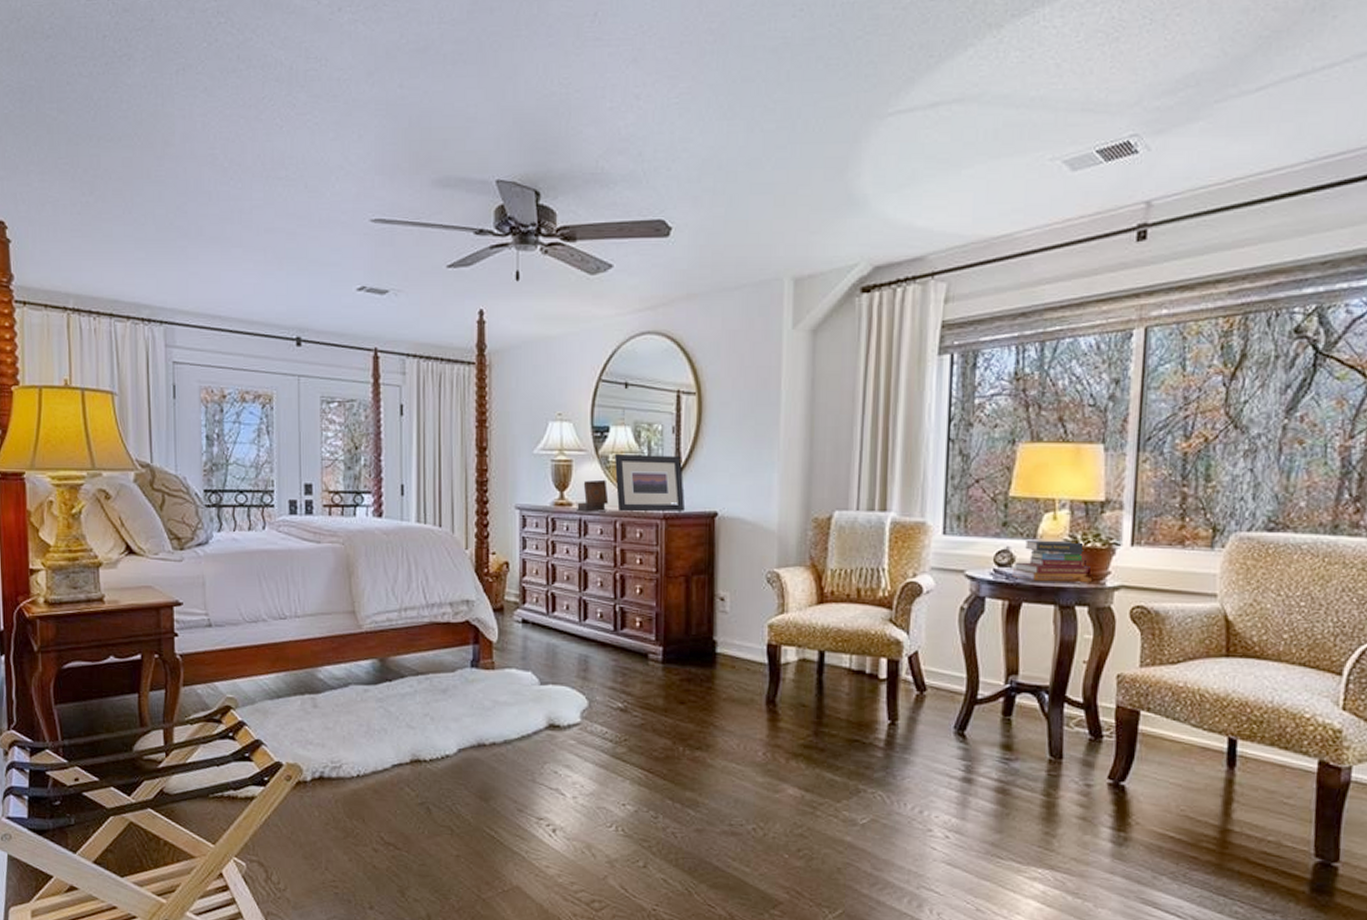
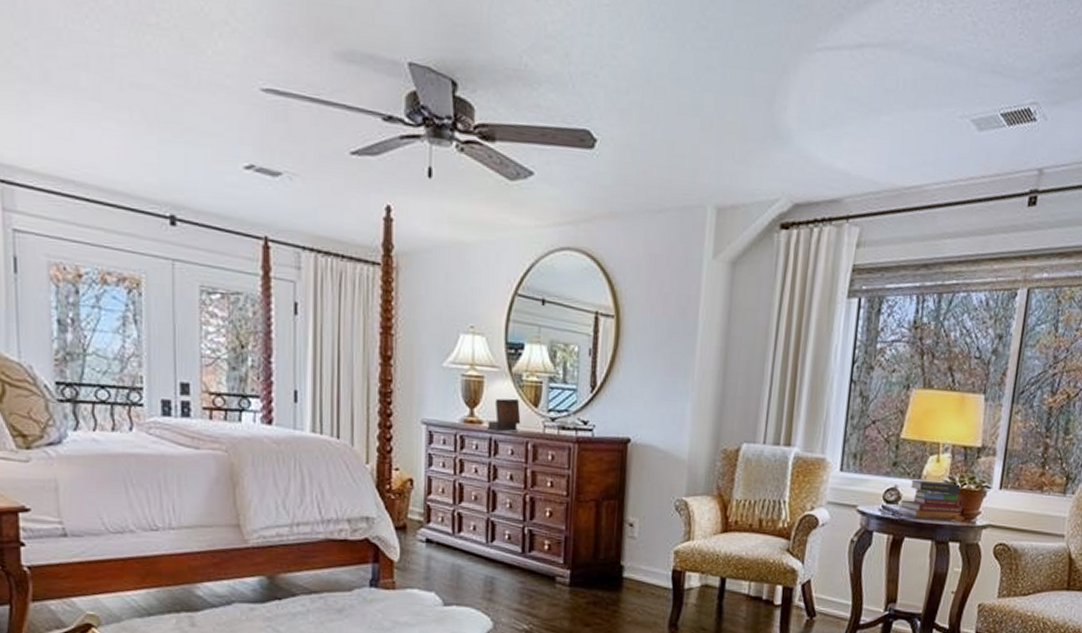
picture frame: present [614,453,686,512] -> none [528,372,599,436]

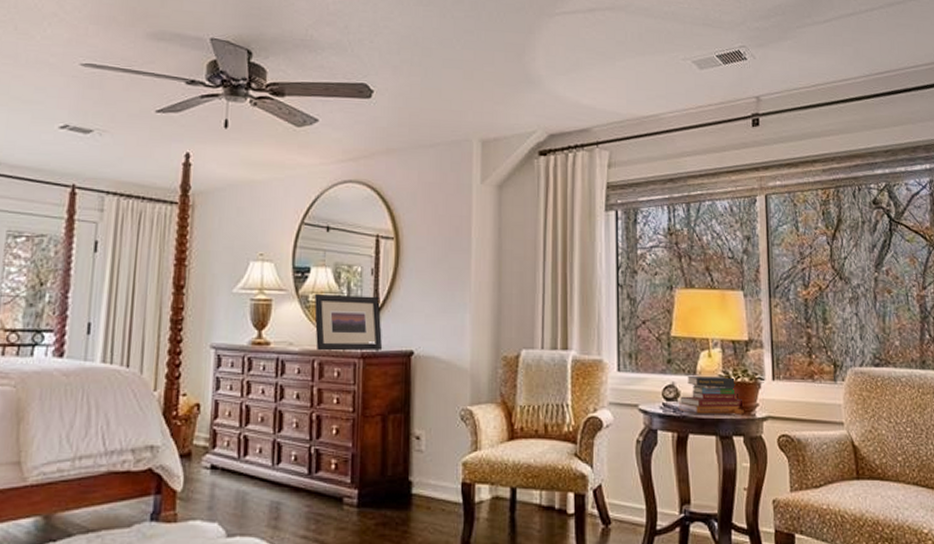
jewelry box: present [486,398,521,432] -> none [273,319,307,352]
picture frame: none [528,372,599,436] -> present [314,293,383,351]

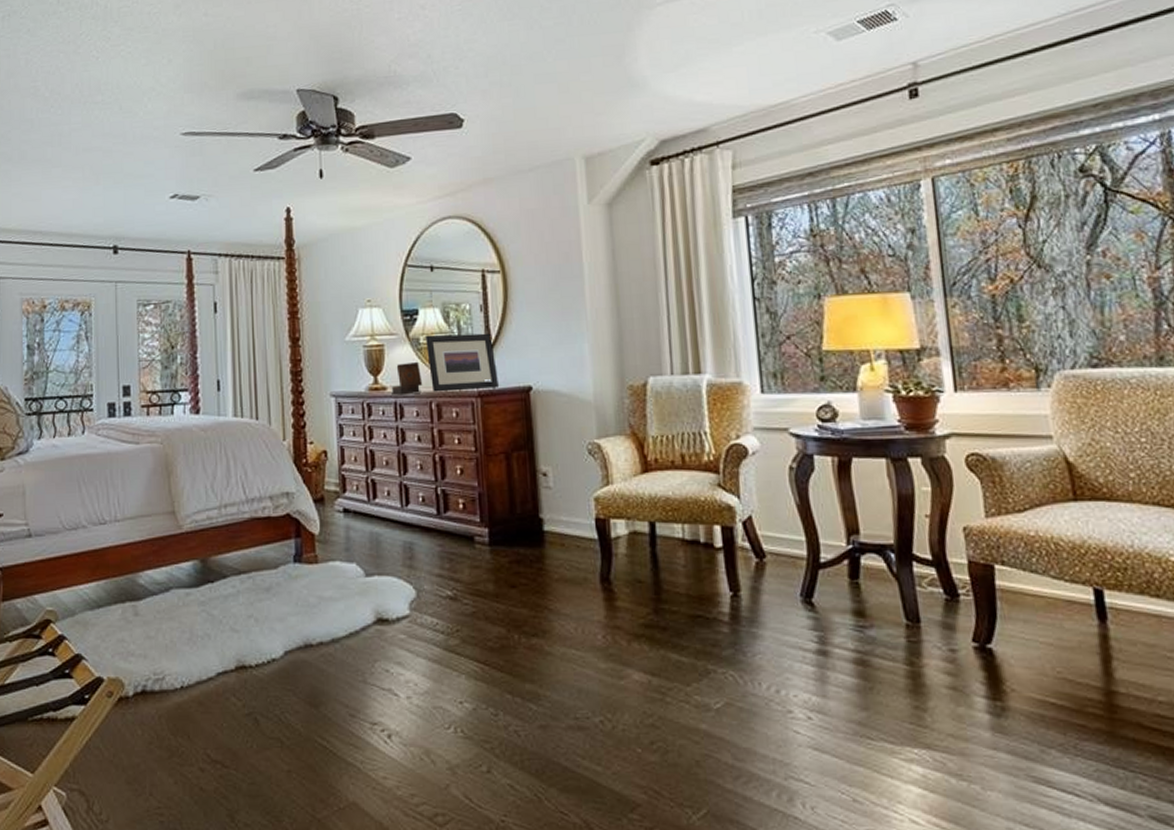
jewelry box: none [273,319,307,352] -> present [390,361,423,396]
books: present [678,375,745,415] -> none [836,391,922,435]

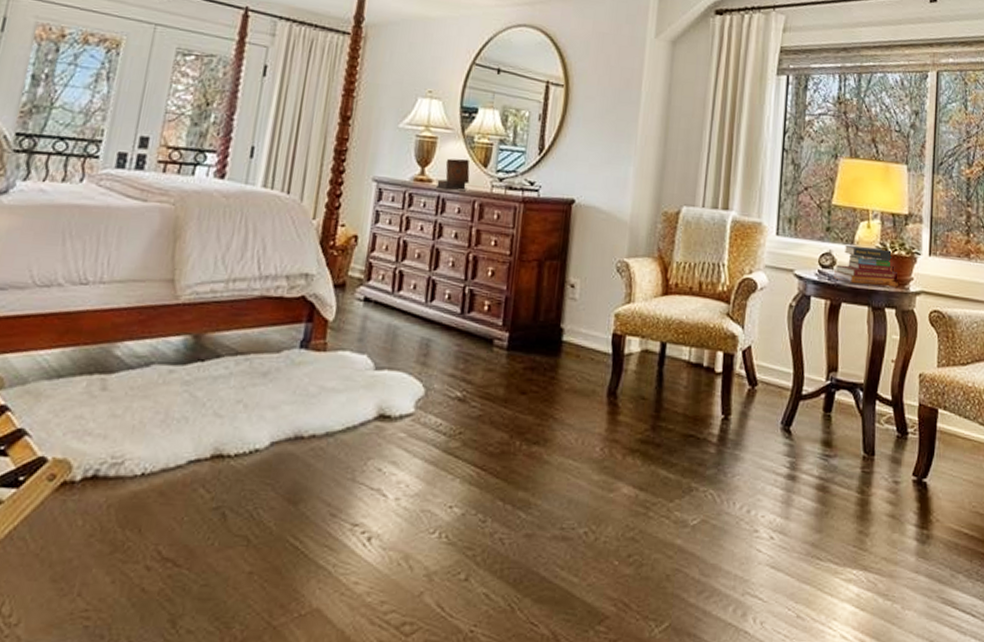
picture frame: present [424,333,500,392] -> none [478,134,545,196]
books: none [836,391,922,435] -> present [833,244,900,288]

